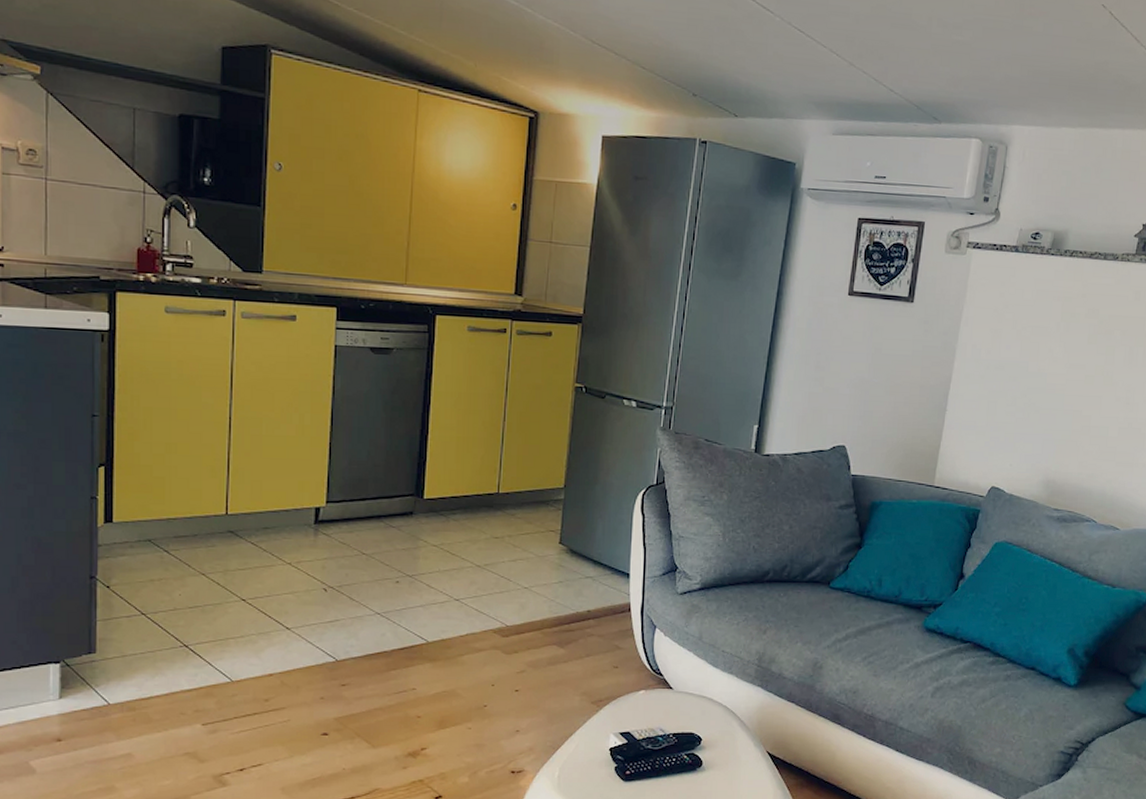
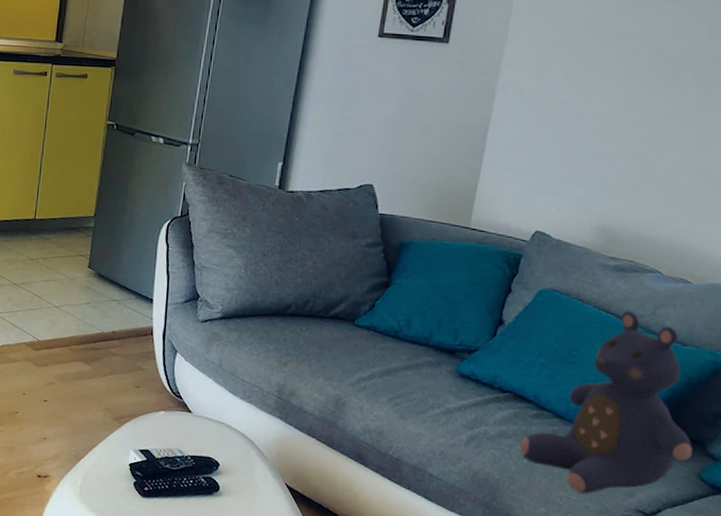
teddy bear: none [978,558,1120,731] -> present [519,310,693,494]

